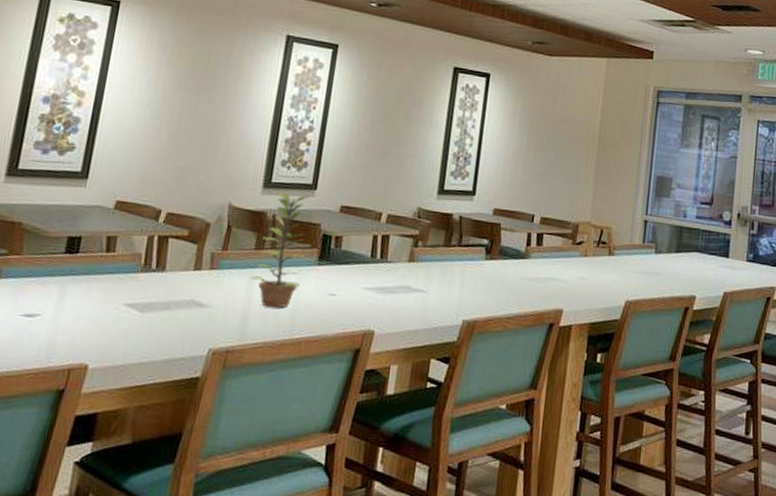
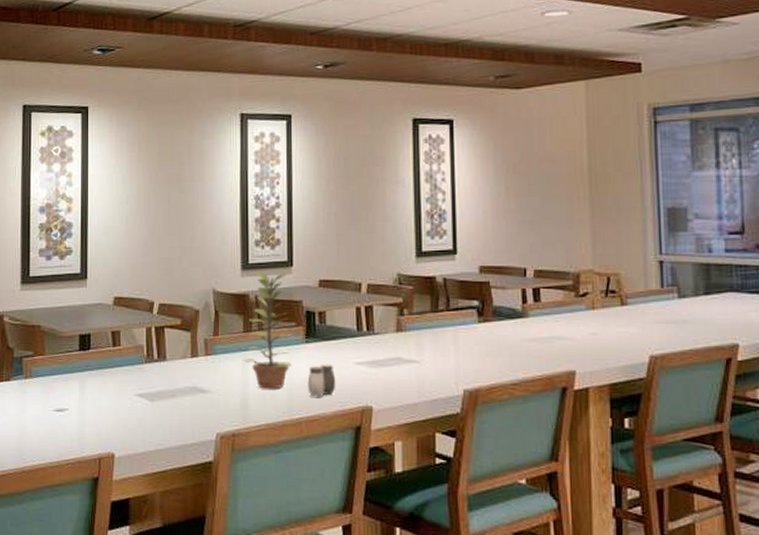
salt and pepper shaker: none [312,286,343,319] -> present [307,364,336,397]

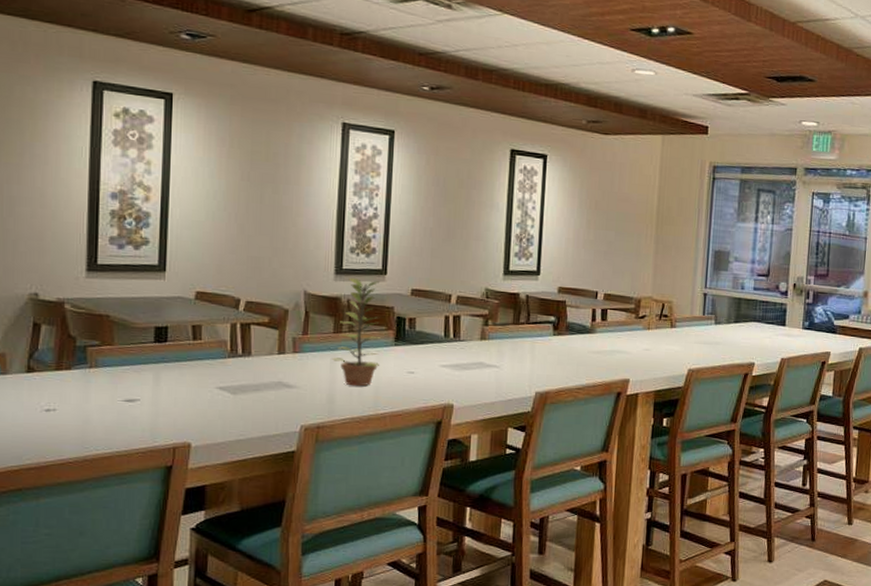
salt and pepper shaker: present [307,364,336,397] -> none [394,365,422,395]

